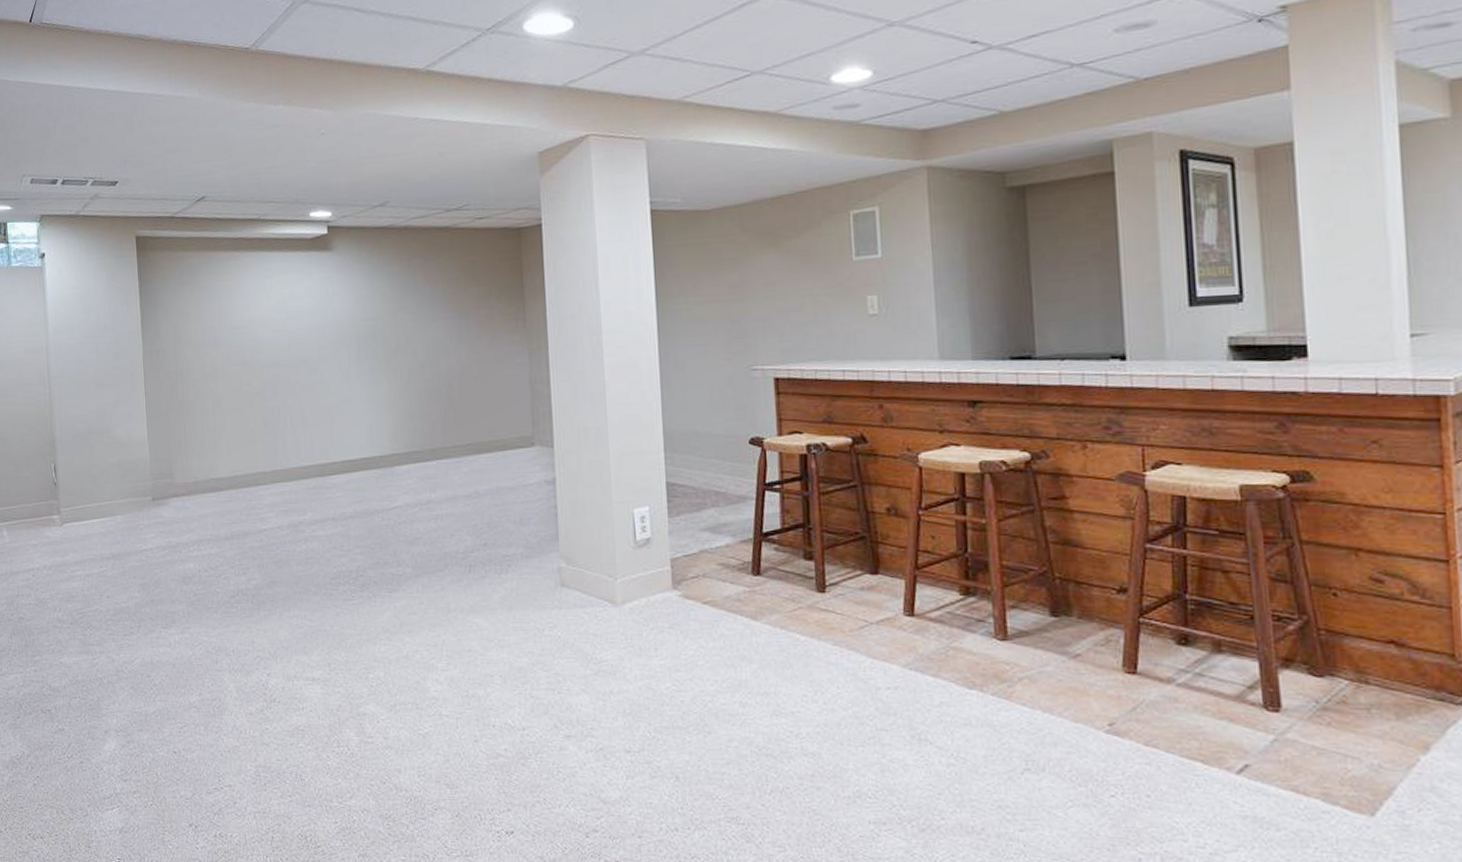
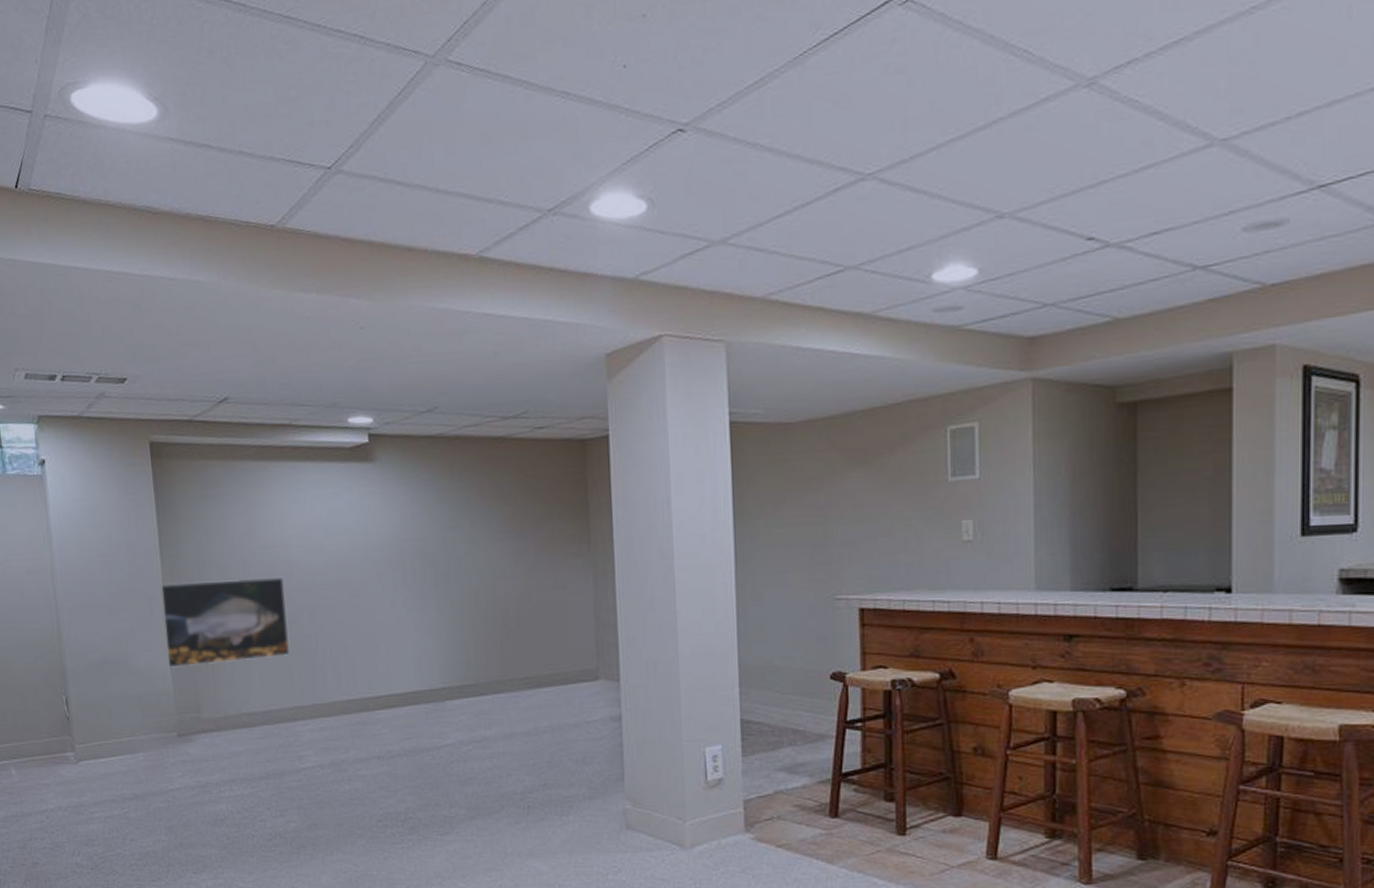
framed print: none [142,355,255,437] -> present [161,578,291,668]

